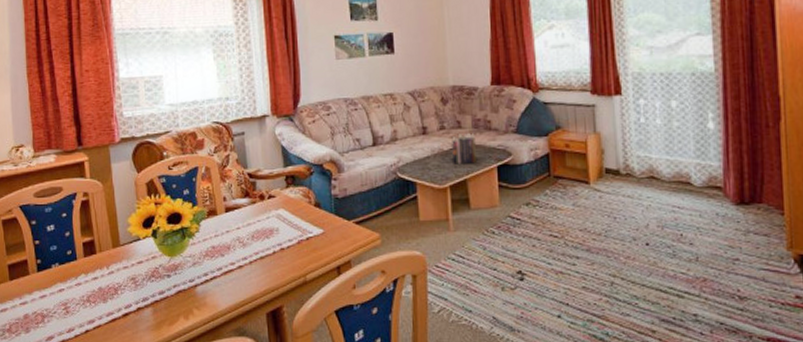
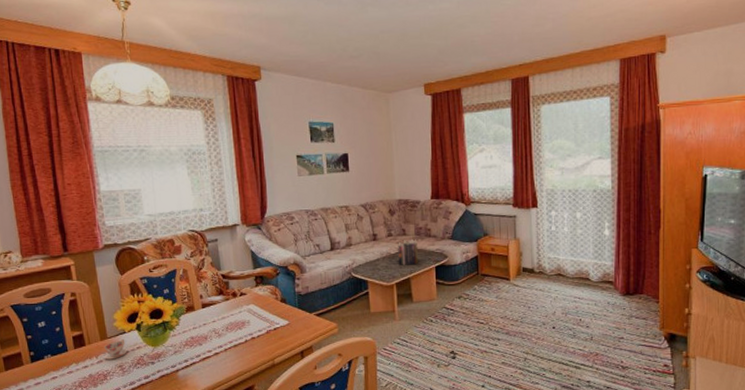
teacup: none [115,247,141,271] -> present [103,339,127,360]

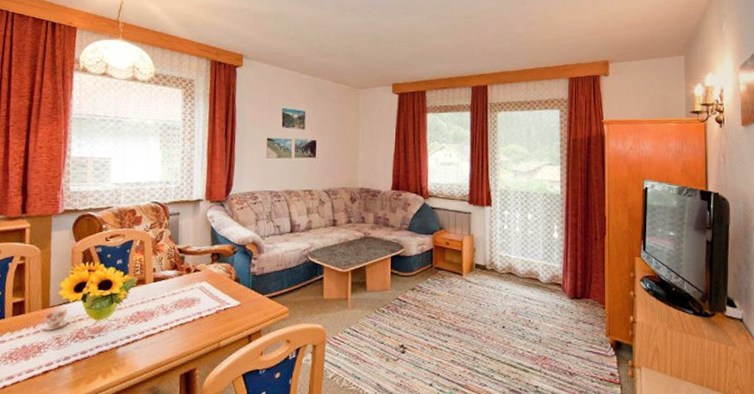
books: present [398,239,418,265] -> none [355,227,375,253]

